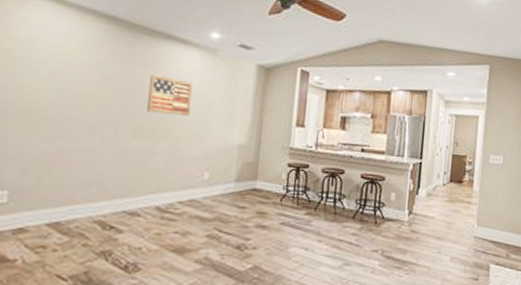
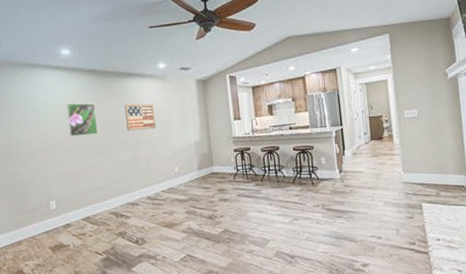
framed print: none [56,53,106,107] -> present [66,103,98,137]

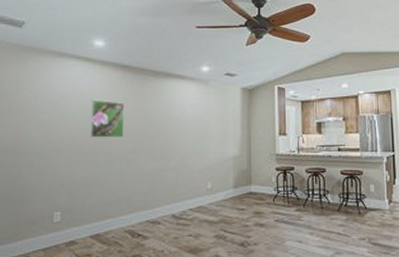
wall art: present [125,103,157,131] -> none [158,107,192,138]

